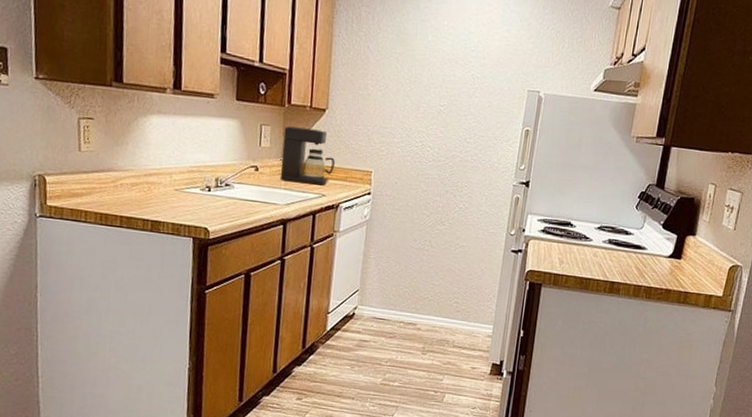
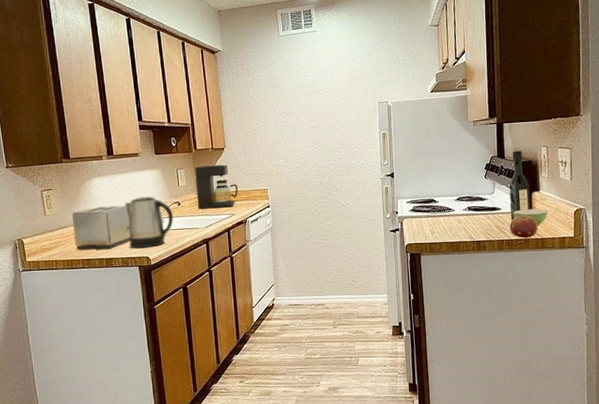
toaster: none [113,152,190,209] -> present [71,205,130,250]
kettle: none [185,149,248,218] -> present [124,195,174,249]
fruit: none [651,260,685,289] -> present [509,215,538,239]
bottle: none [655,182,686,265] -> present [509,150,531,220]
bowl: none [659,253,701,278] -> present [513,208,549,227]

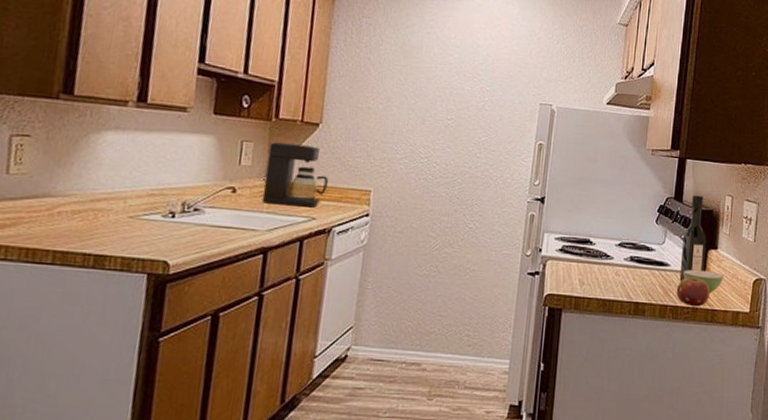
toaster: present [71,205,130,250] -> none [47,173,151,241]
kettle: present [124,195,174,249] -> none [140,169,222,249]

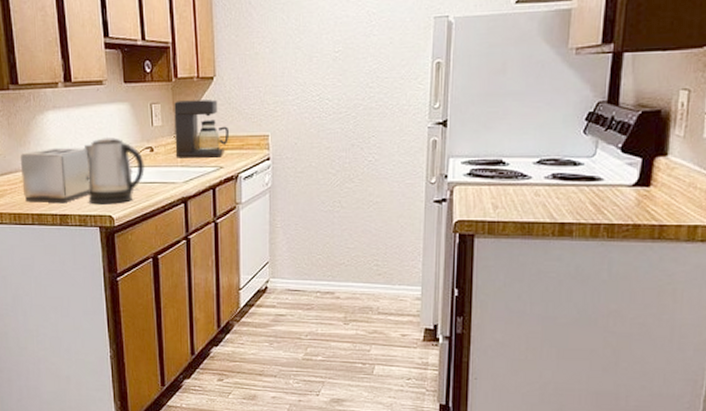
toaster: none [47,173,151,241] -> present [20,147,90,203]
kettle: none [140,169,222,249] -> present [83,136,145,205]
fruit: present [676,277,710,307] -> none [611,190,658,223]
bottle: present [679,195,706,282] -> none [616,94,652,196]
bowl: present [683,269,724,294] -> none [621,181,677,208]

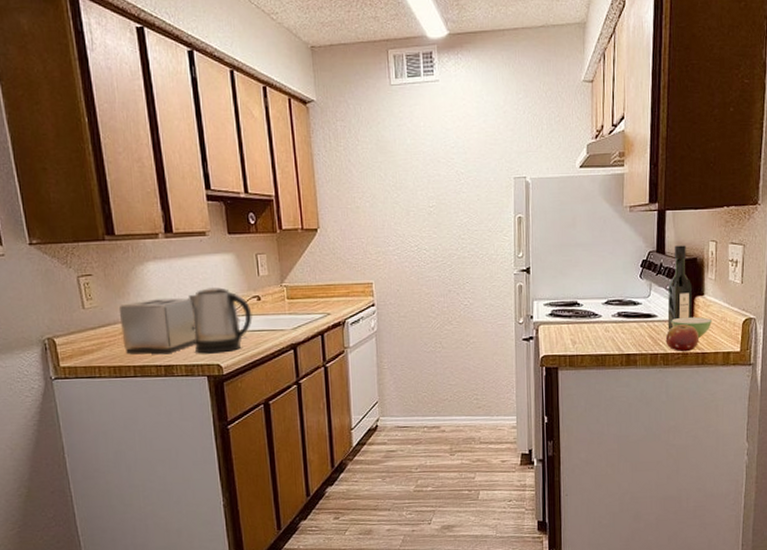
coffee maker: present [174,99,228,158] -> none [280,250,334,306]
fruit: none [611,190,658,223] -> present [665,324,700,352]
bottle: none [616,94,652,196] -> present [667,245,692,330]
bowl: none [621,181,677,208] -> present [671,316,713,339]

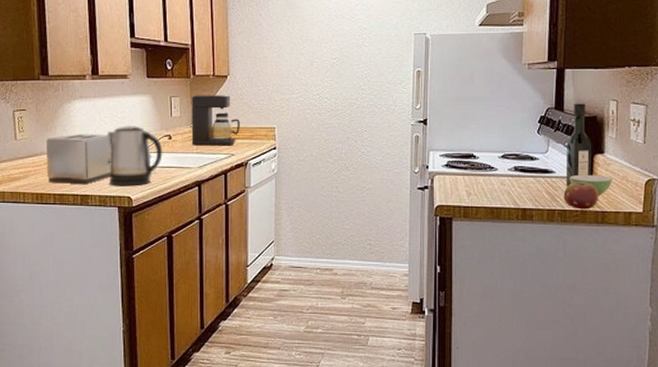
coffee maker: none [280,250,334,306] -> present [191,95,240,146]

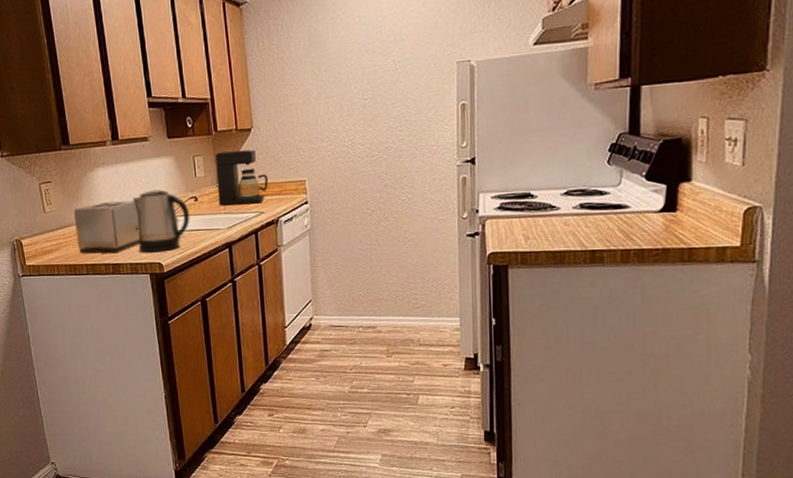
fruit: present [563,182,599,210] -> none [640,215,685,248]
bottle: present [566,103,591,187] -> none [643,124,675,223]
bowl: present [569,174,613,197] -> none [648,206,703,232]

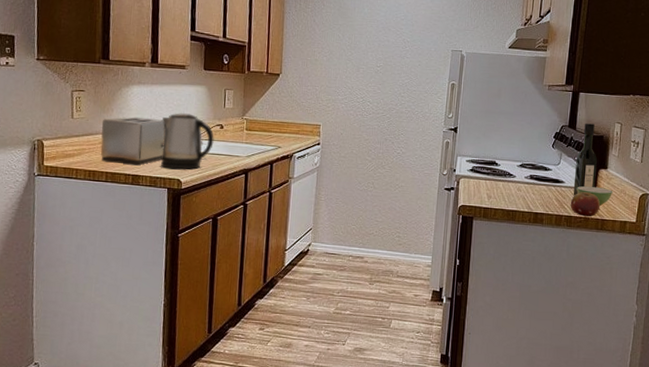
coffee maker: present [215,149,268,206] -> none [241,89,288,139]
fruit: none [640,215,685,248] -> present [570,192,601,217]
bottle: none [643,124,675,223] -> present [573,123,597,196]
bowl: none [648,206,703,232] -> present [576,185,613,207]

